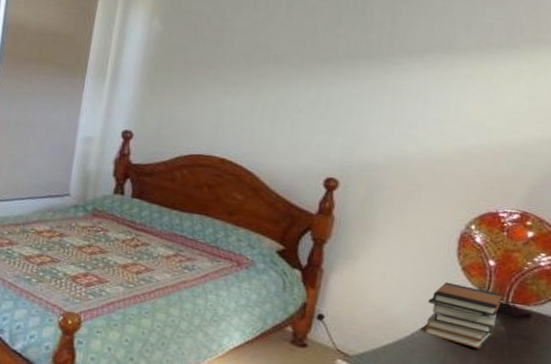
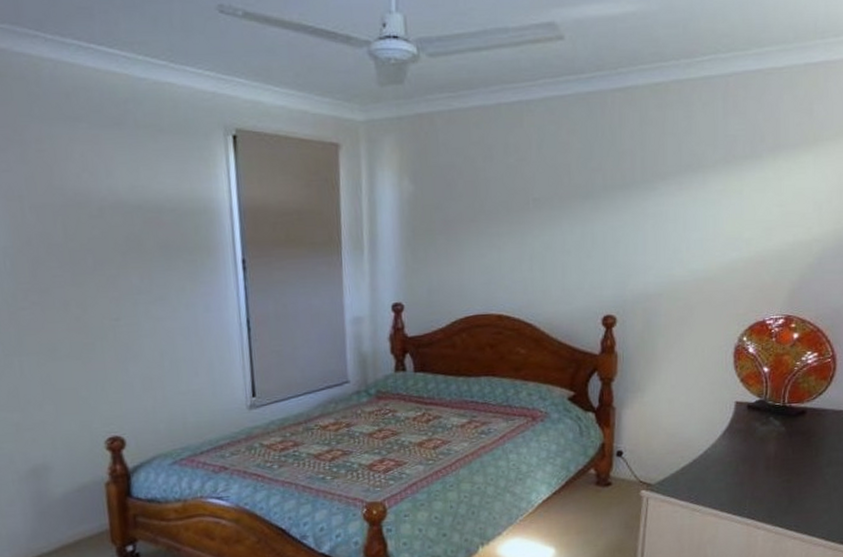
book stack: present [424,282,502,349] -> none [715,395,779,453]

